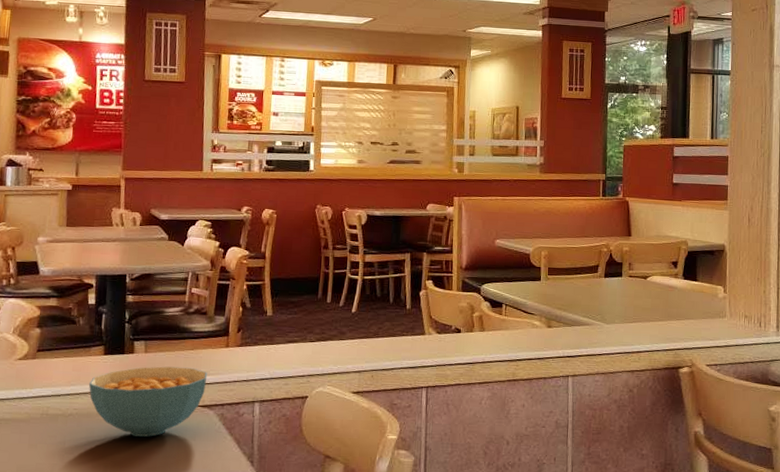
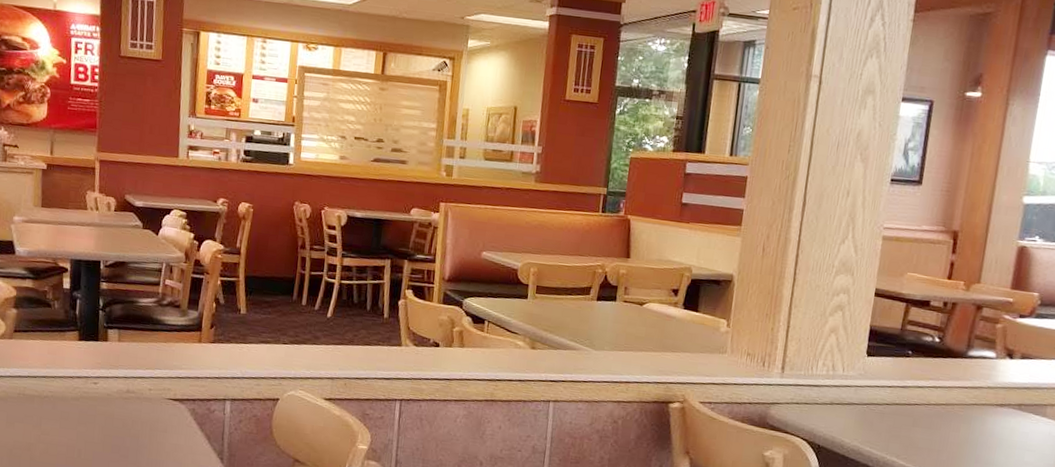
cereal bowl: present [89,366,208,437] -> none [64,356,180,426]

